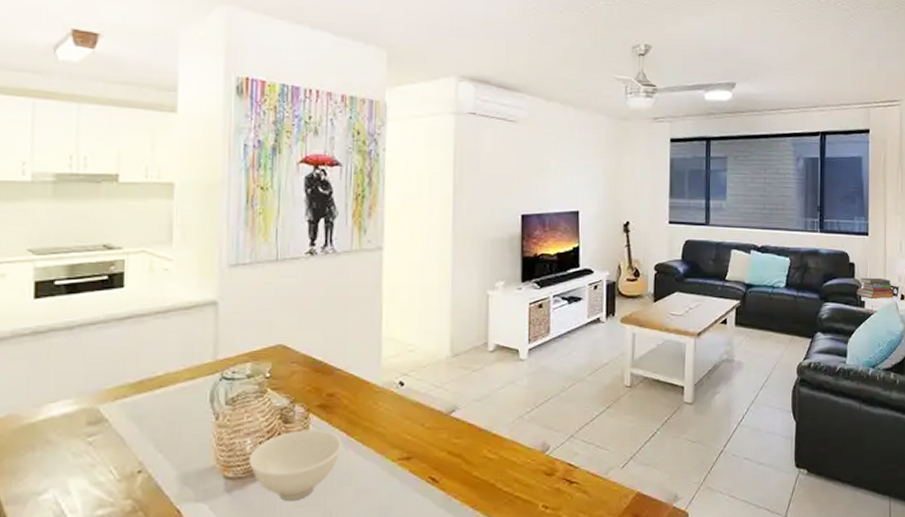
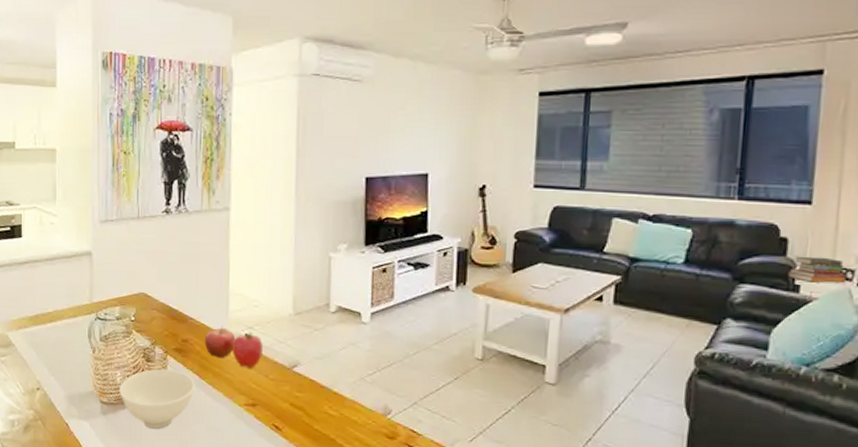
fruit: none [353,375,389,410] -> present [204,326,236,358]
fruit: none [384,380,418,419] -> present [232,333,263,369]

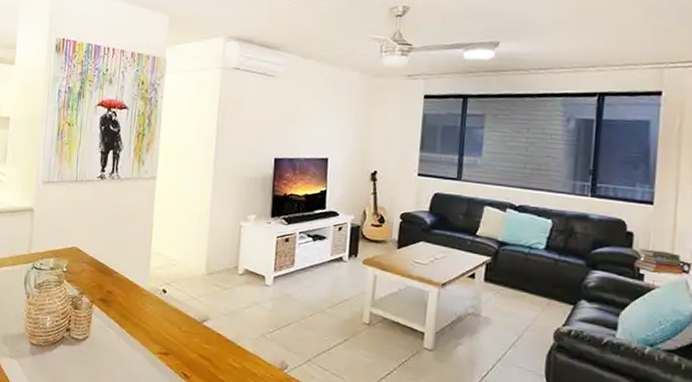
bowl: present [119,368,195,429] -> none [48,316,116,371]
fruit: present [204,326,236,358] -> none [126,281,154,309]
fruit: present [232,333,263,369] -> none [150,288,178,321]

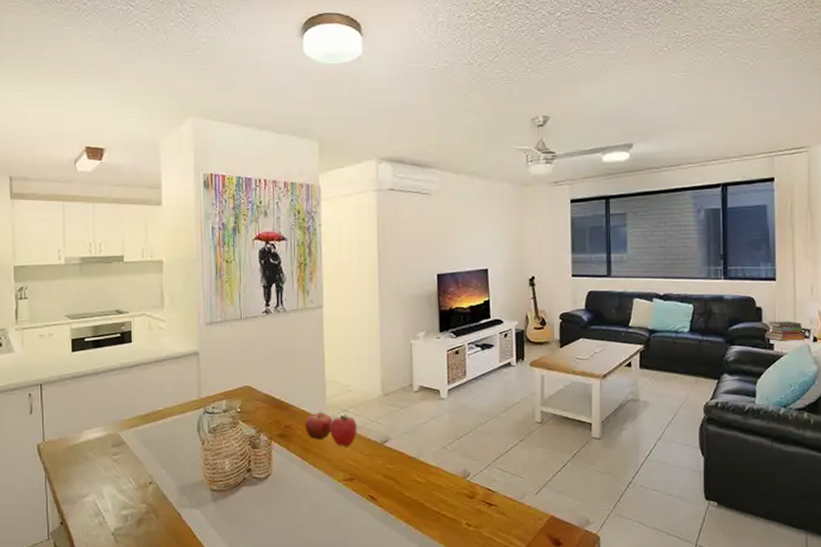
fruit: none [126,281,154,309] -> present [304,410,333,439]
fruit: none [150,288,178,321] -> present [329,415,357,447]

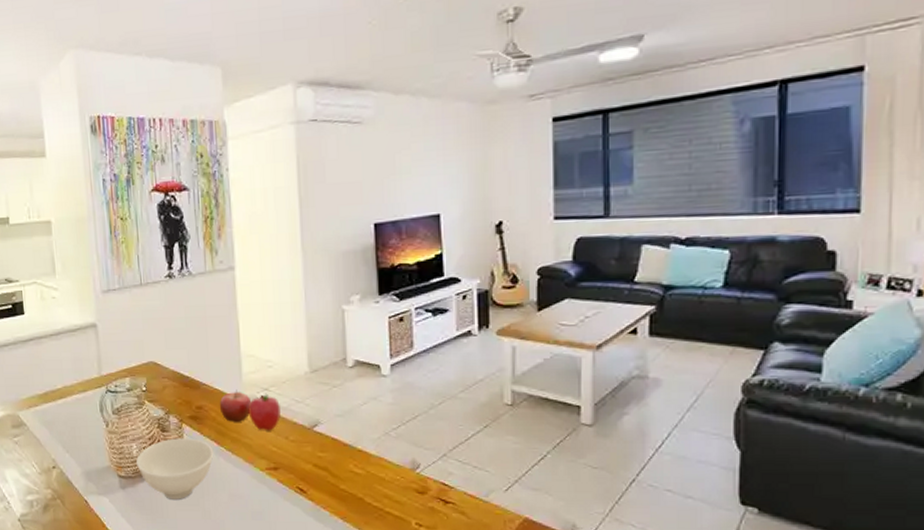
bowl: none [228,454,298,510] -> present [136,438,214,500]
books: present [763,321,805,341] -> none [837,268,904,297]

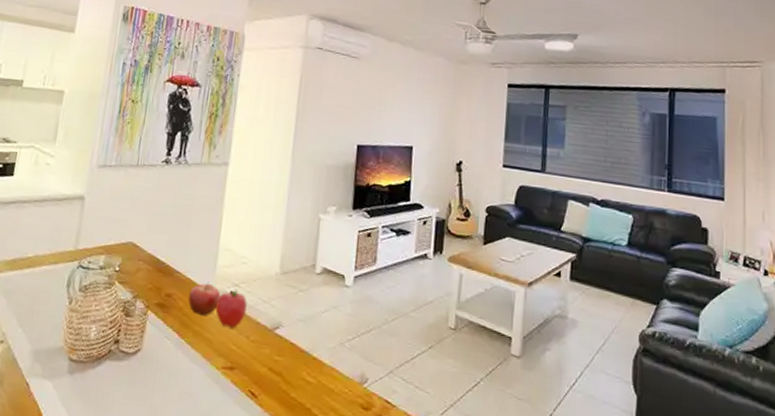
bowl: present [136,438,214,500] -> none [91,324,174,392]

